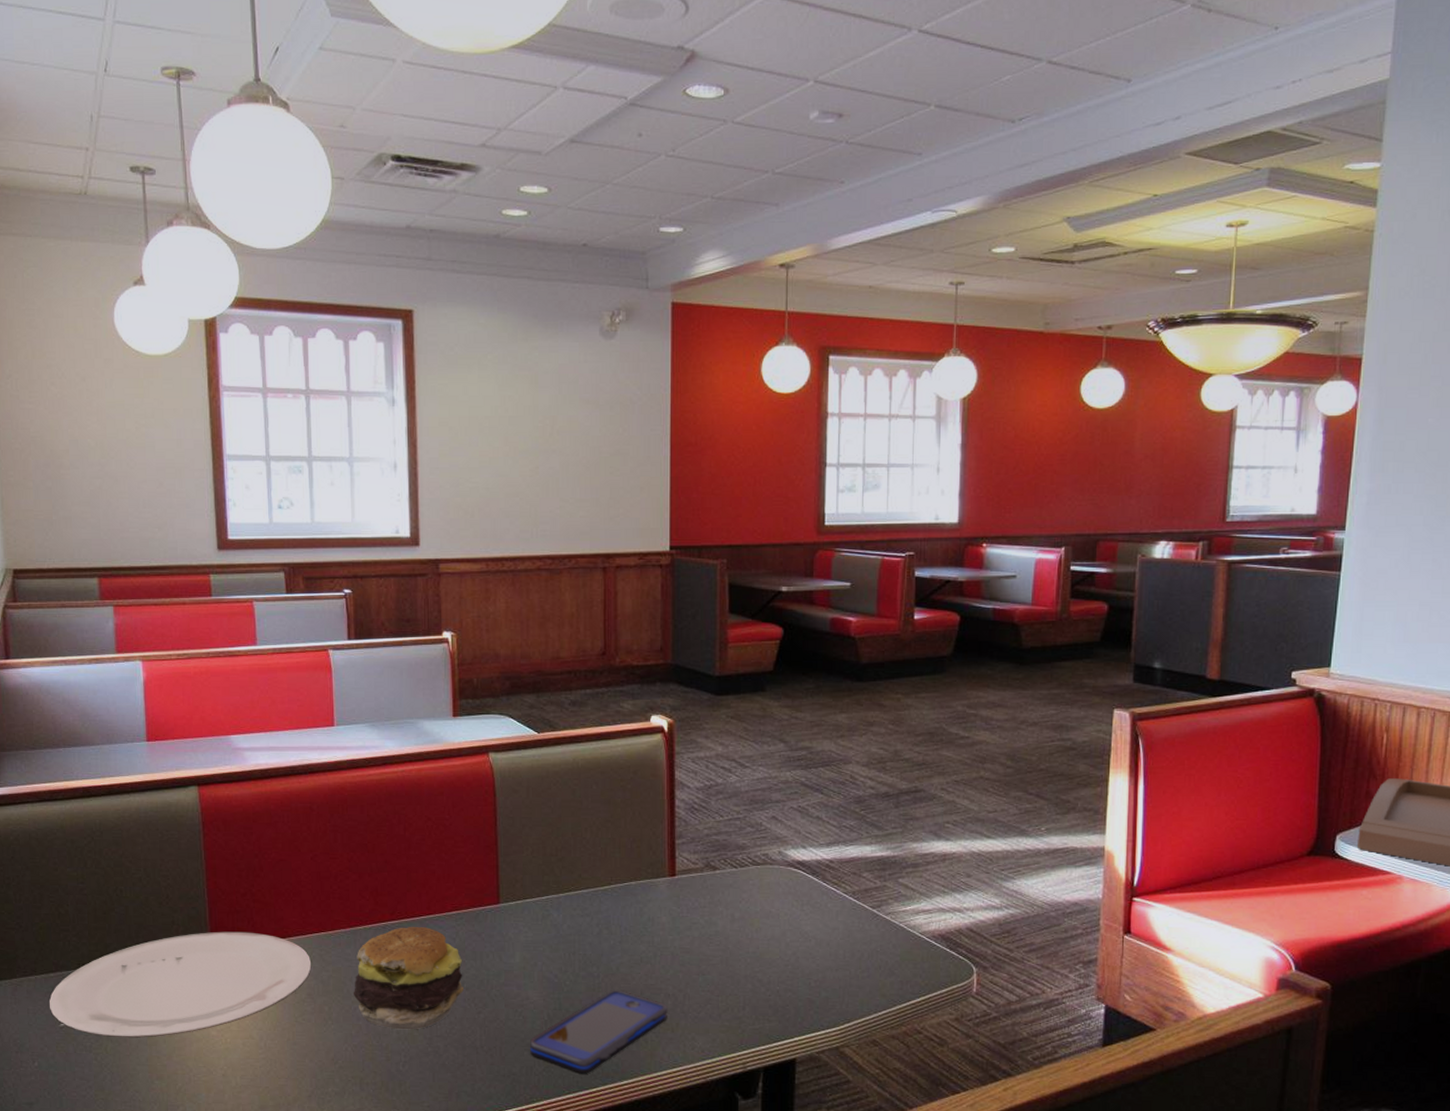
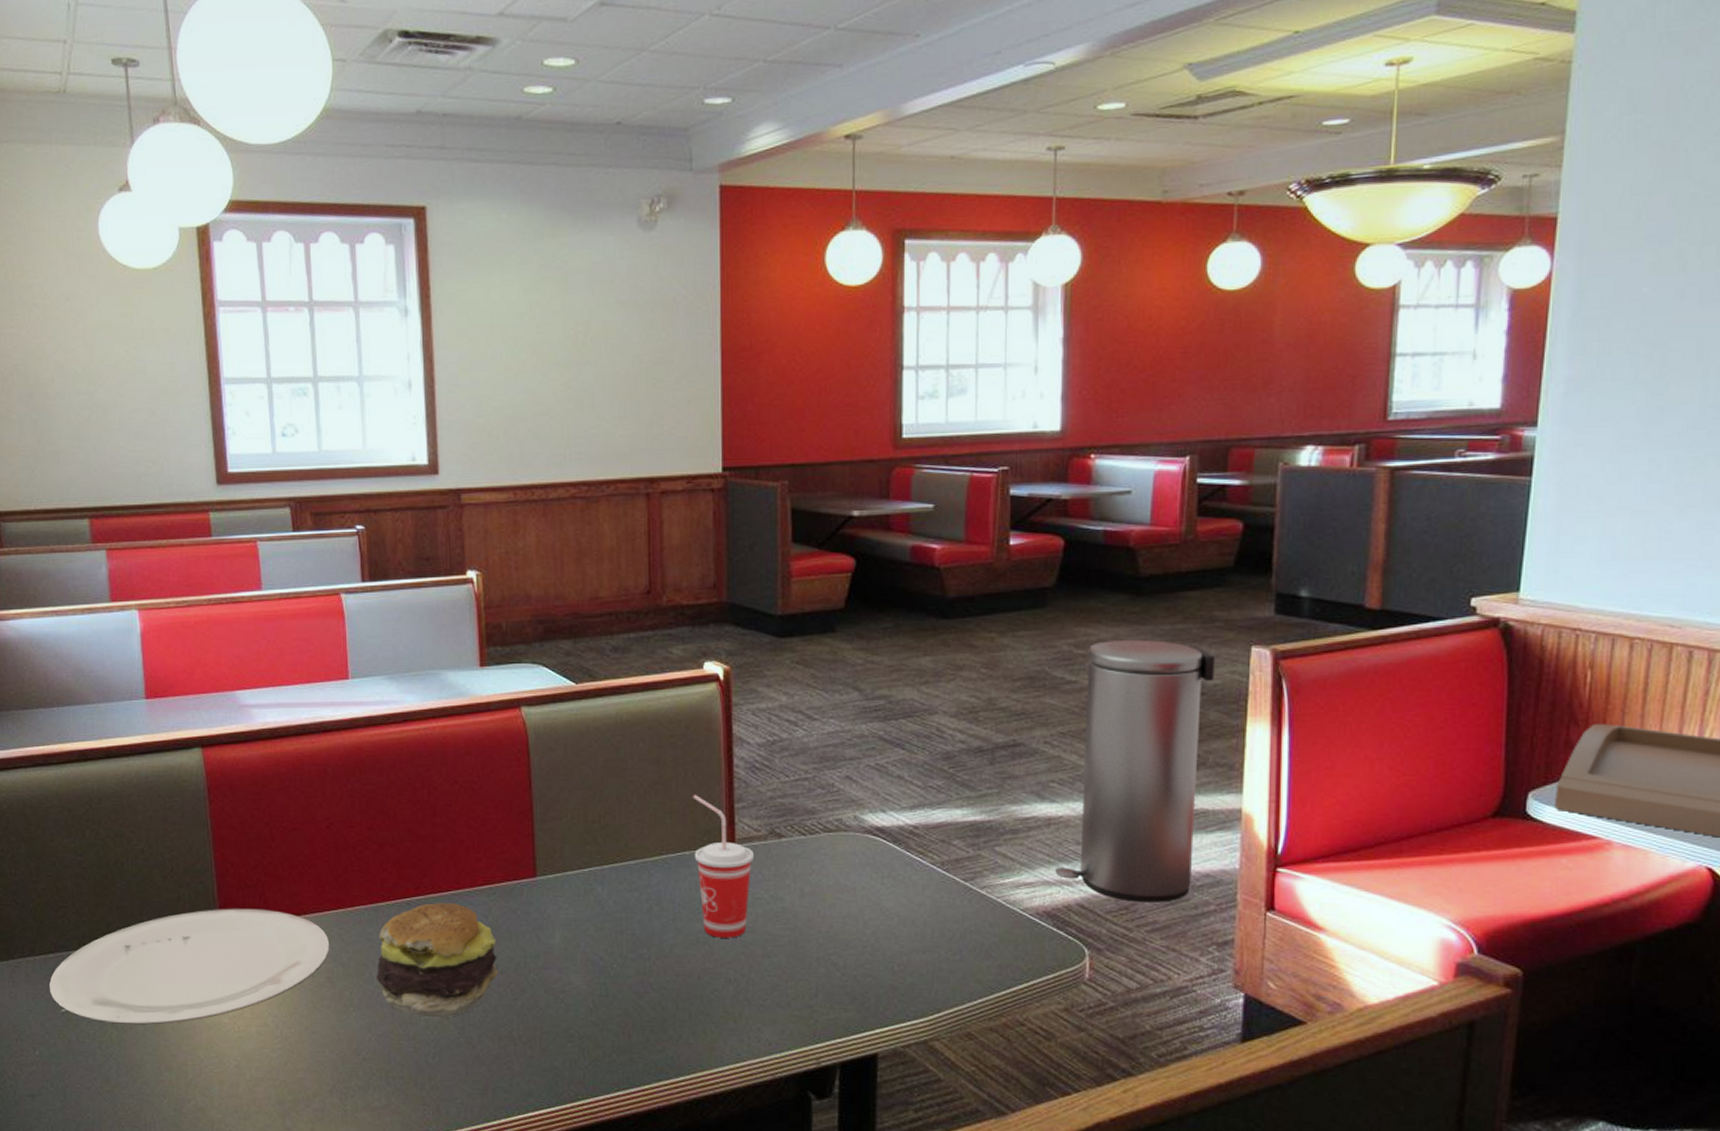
mobile phone: present [530,989,669,1074] -> none [574,973,730,1069]
beverage cup: none [639,832,692,958] -> present [693,795,755,938]
pedal bin: none [949,703,1084,927] -> present [1056,640,1215,902]

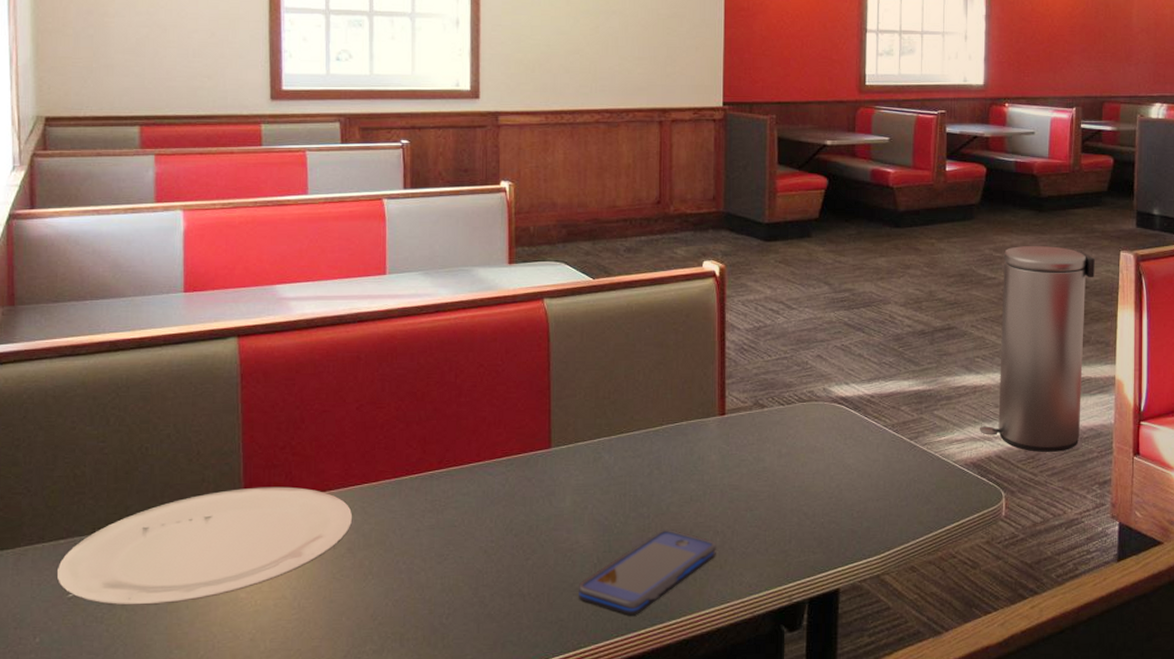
burger: present [375,902,498,1018] -> none [396,474,512,581]
mobile phone: none [574,973,730,1069] -> present [579,529,717,616]
beverage cup: present [693,795,755,938] -> none [690,373,741,496]

